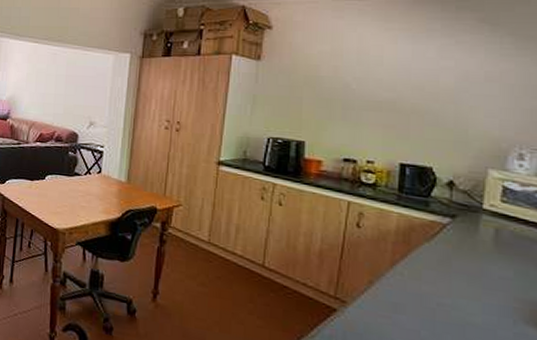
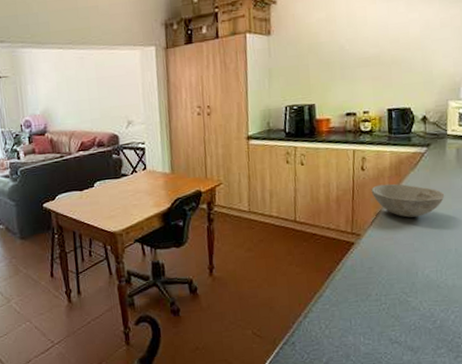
bowl: none [367,249,472,301] -> present [371,183,445,218]

